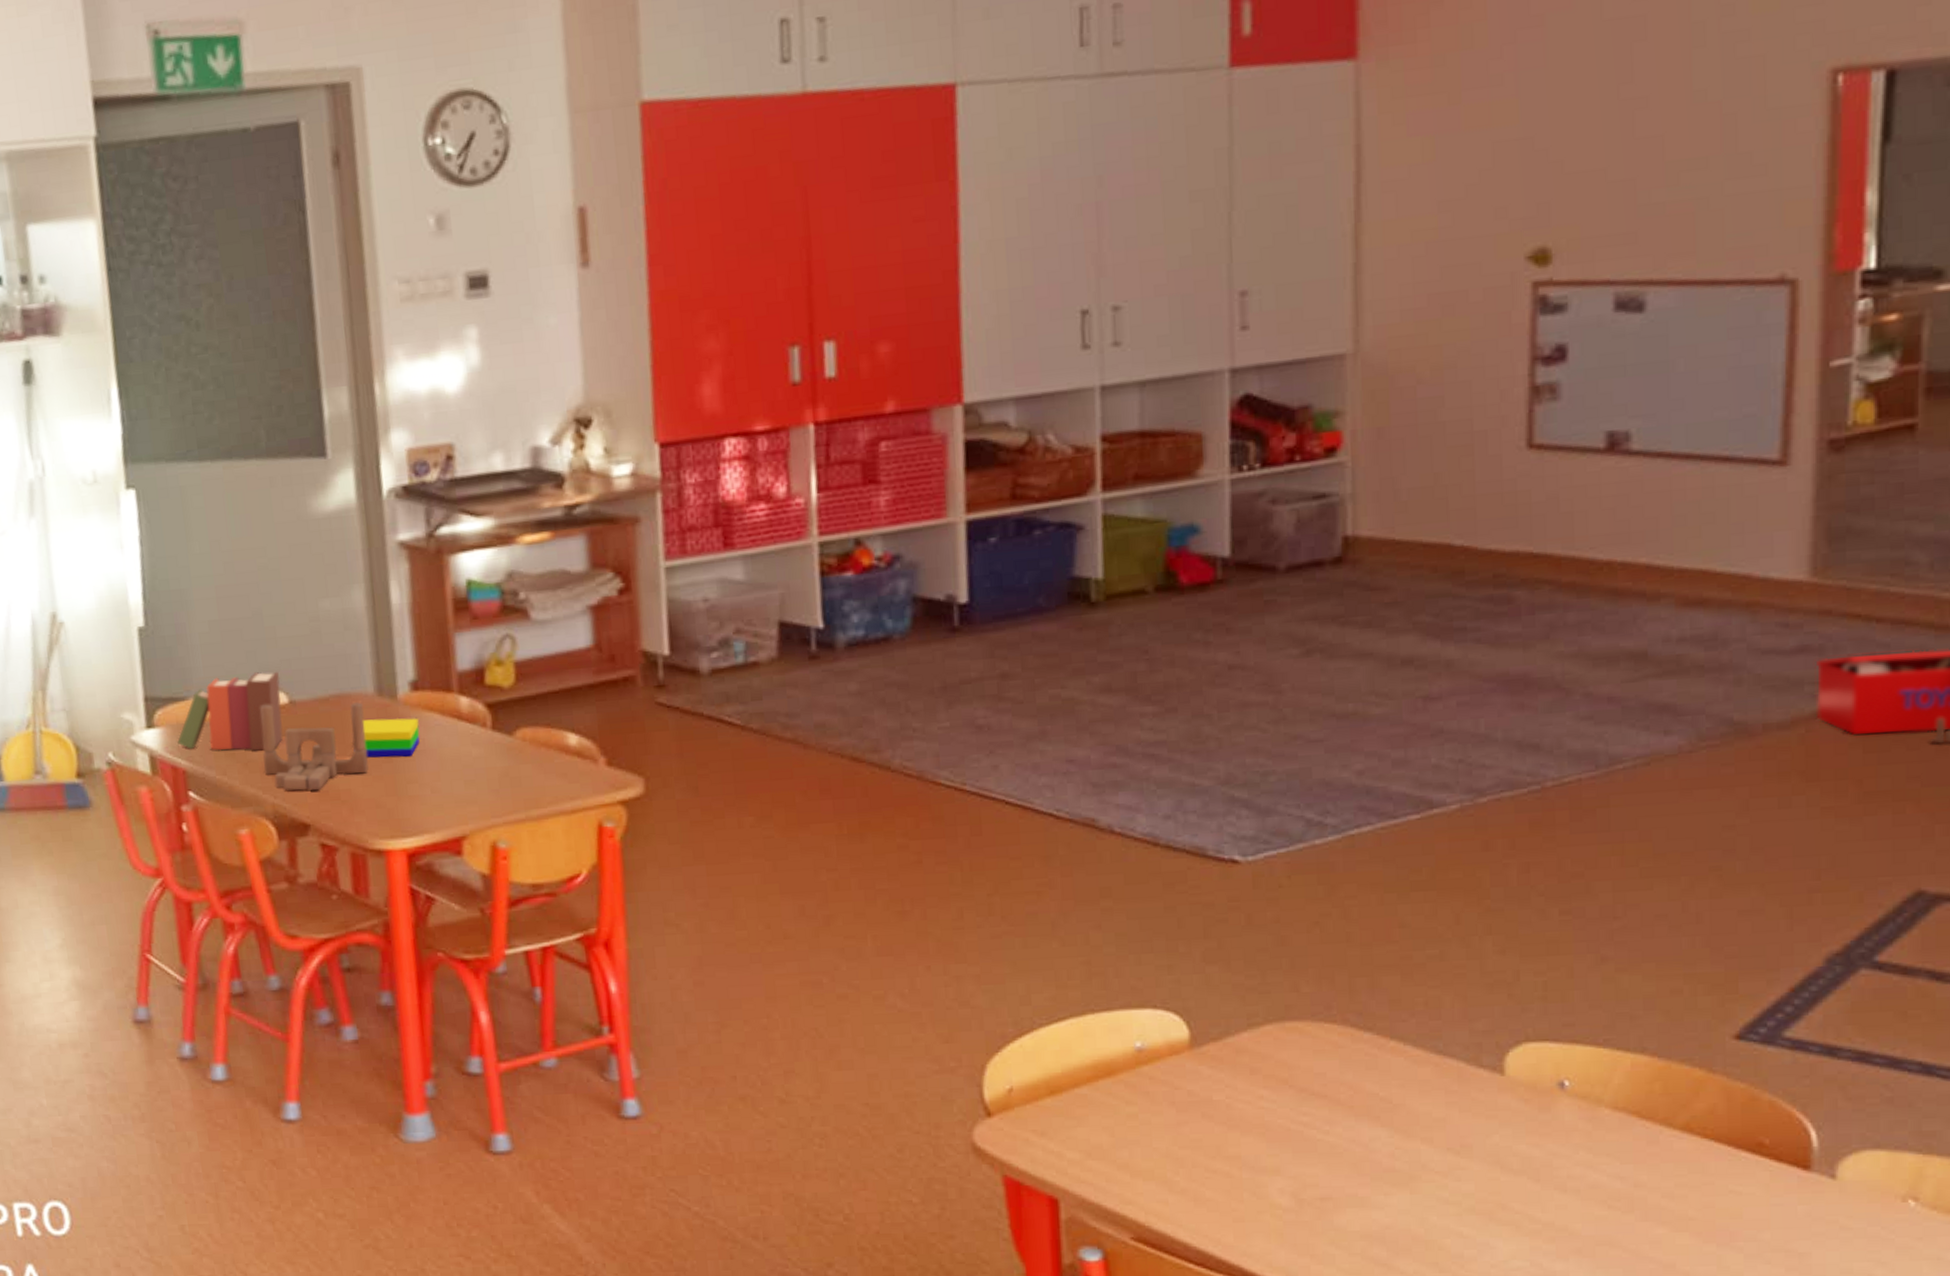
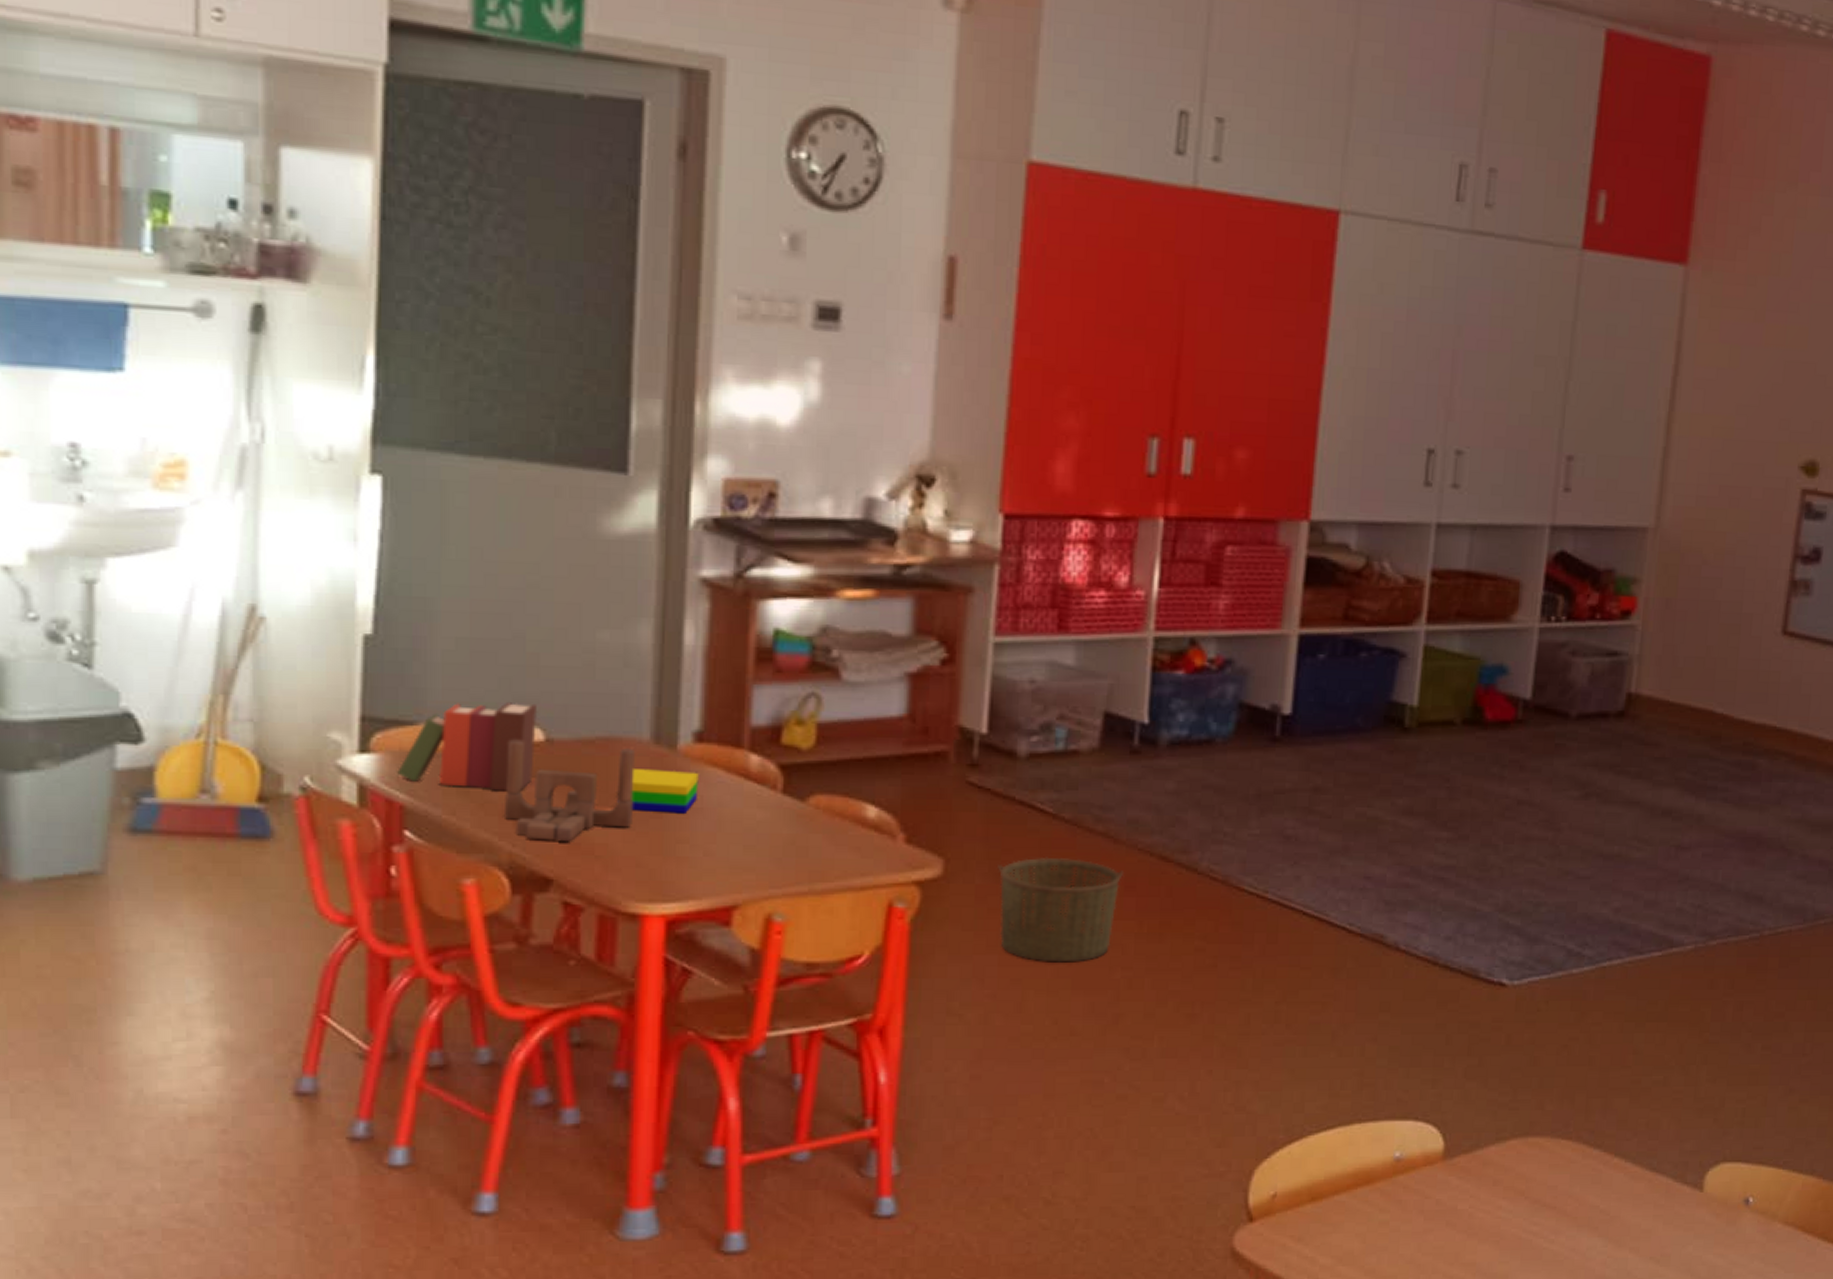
basket: none [695,766,818,869] -> present [998,857,1125,963]

